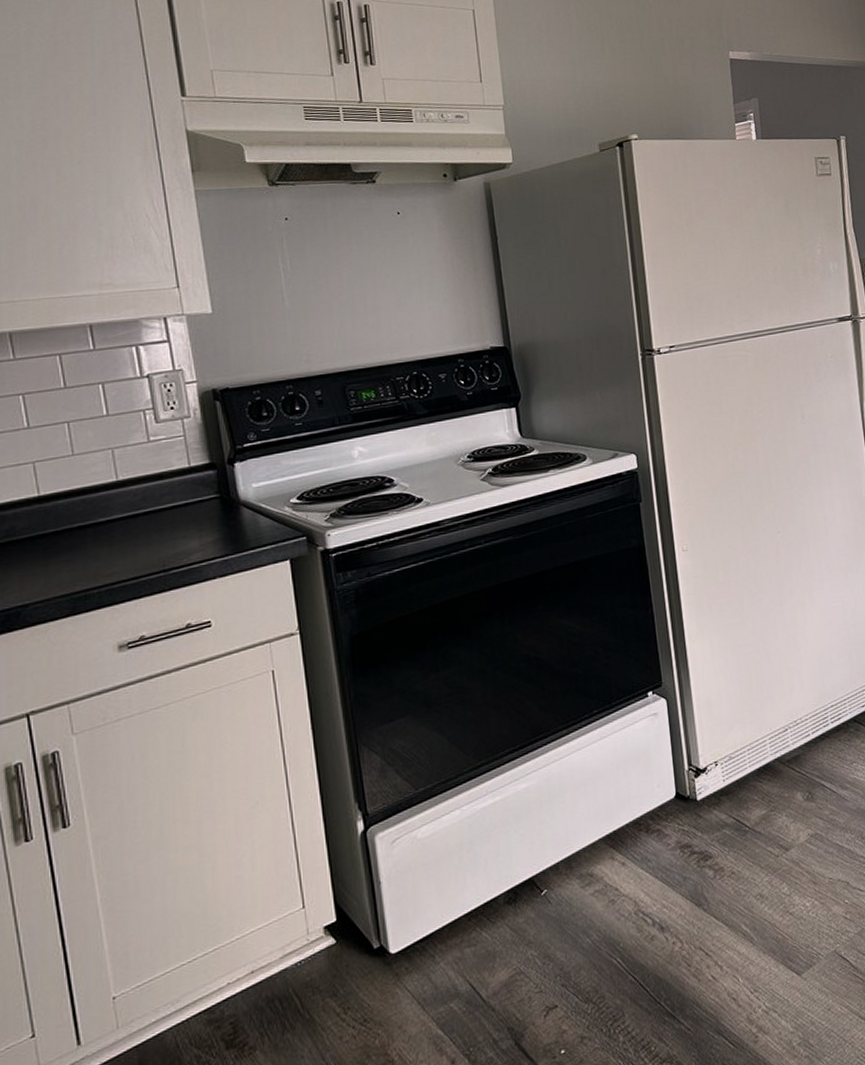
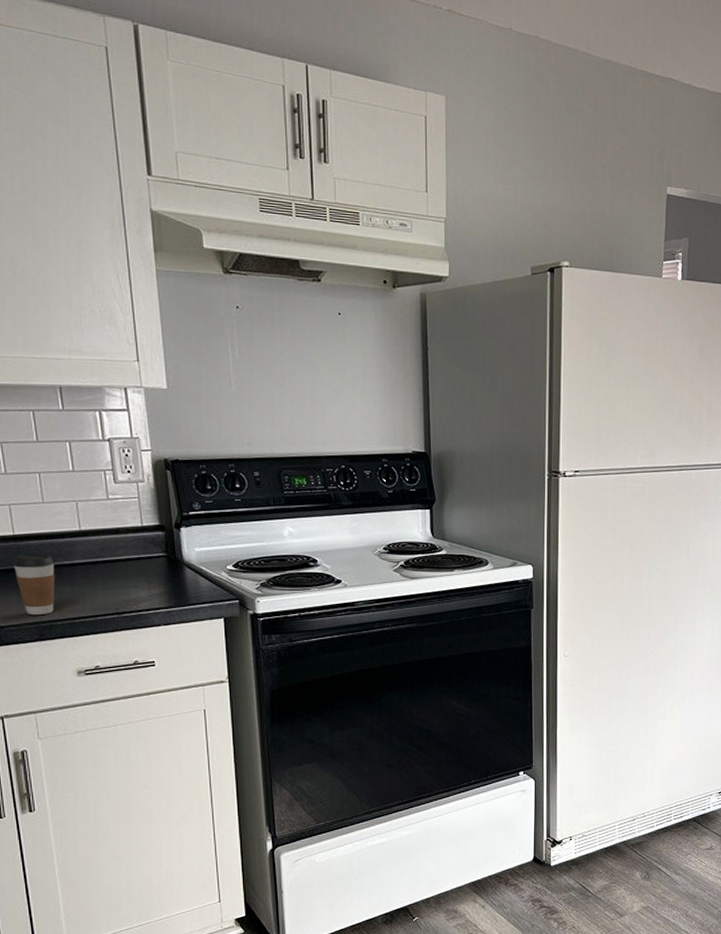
coffee cup: none [39,513,90,587] -> present [13,553,55,616]

